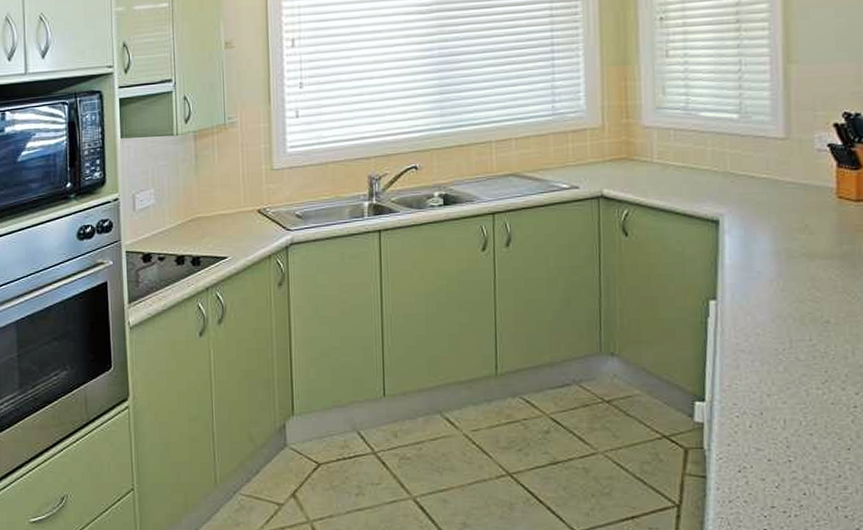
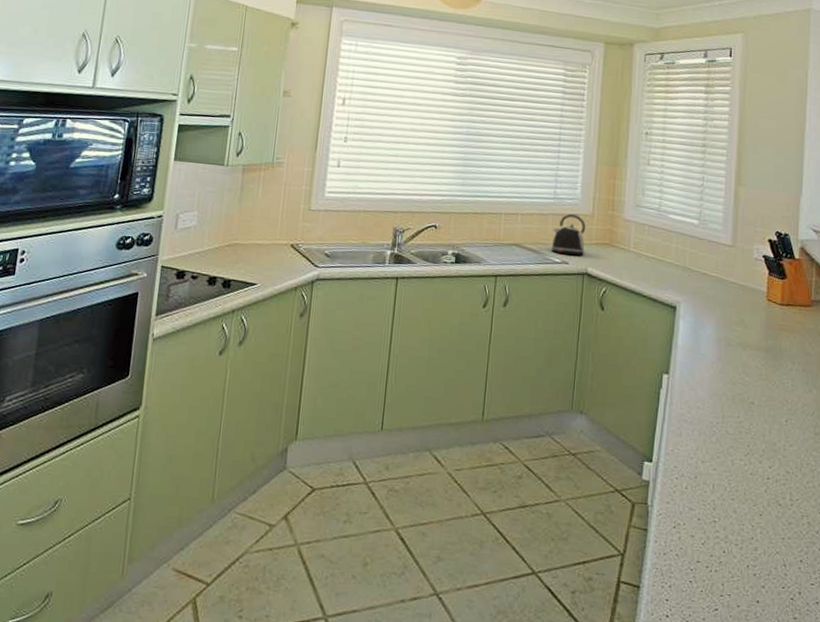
kettle: none [555,129,597,178] -> present [551,213,586,255]

